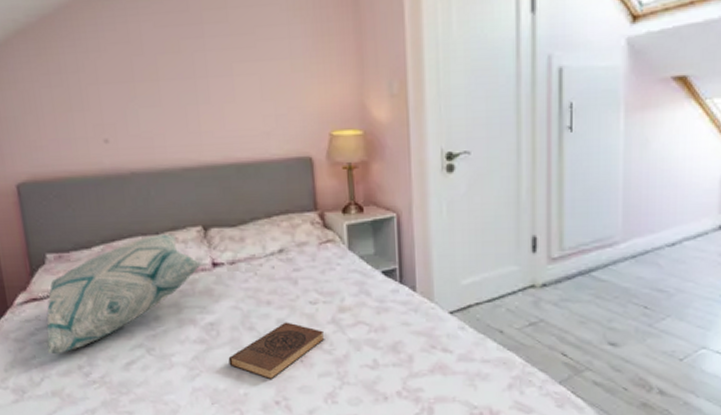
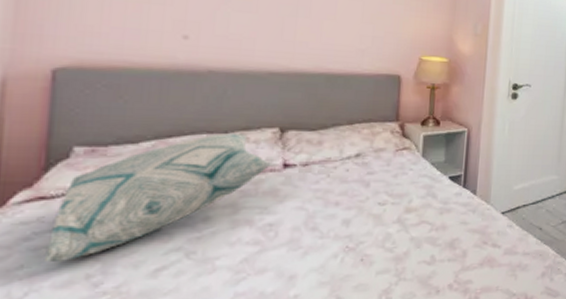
book: present [228,322,325,380] -> none [282,222,389,280]

